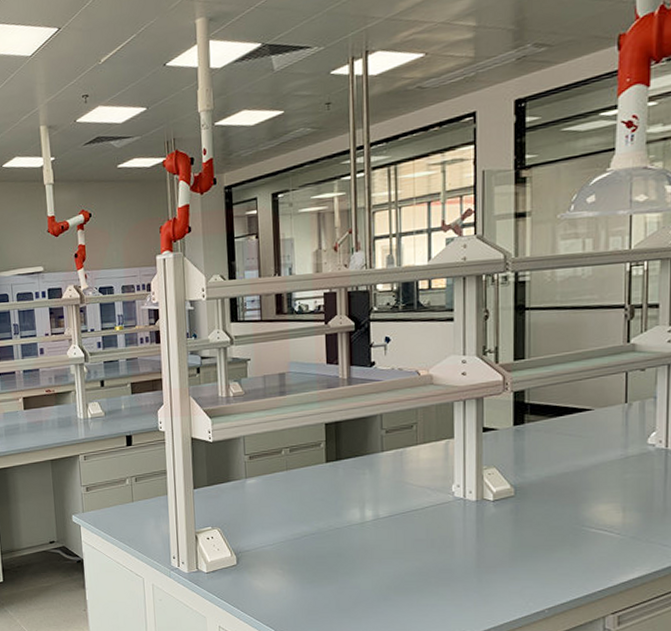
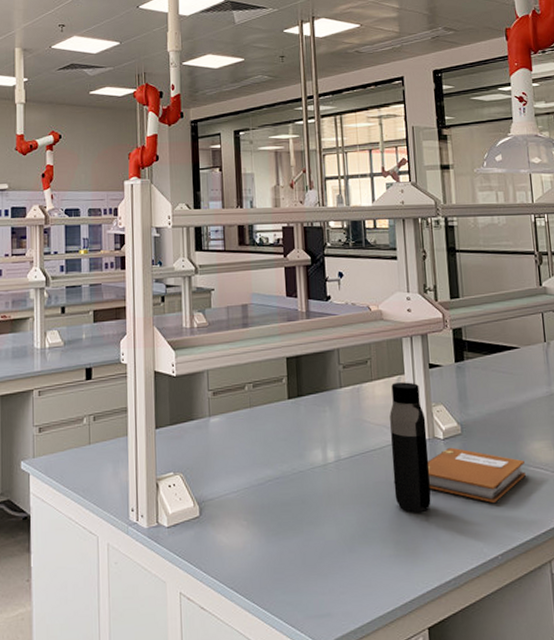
water bottle: none [434,446,476,569] -> present [390,382,431,513]
notebook: none [473,508,585,561] -> present [427,447,526,503]

